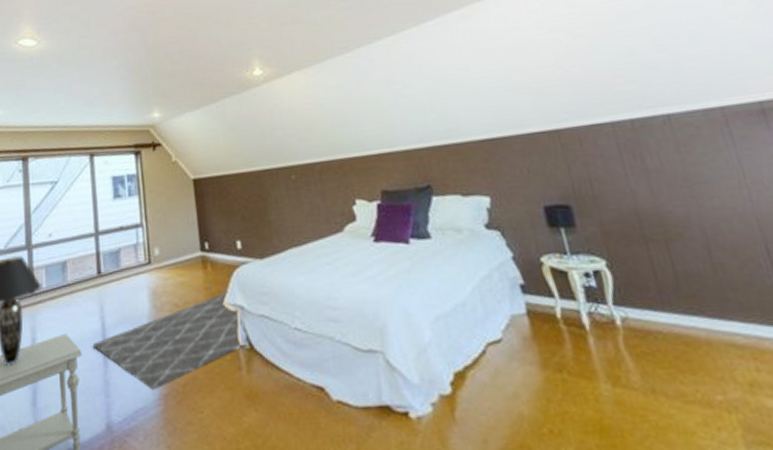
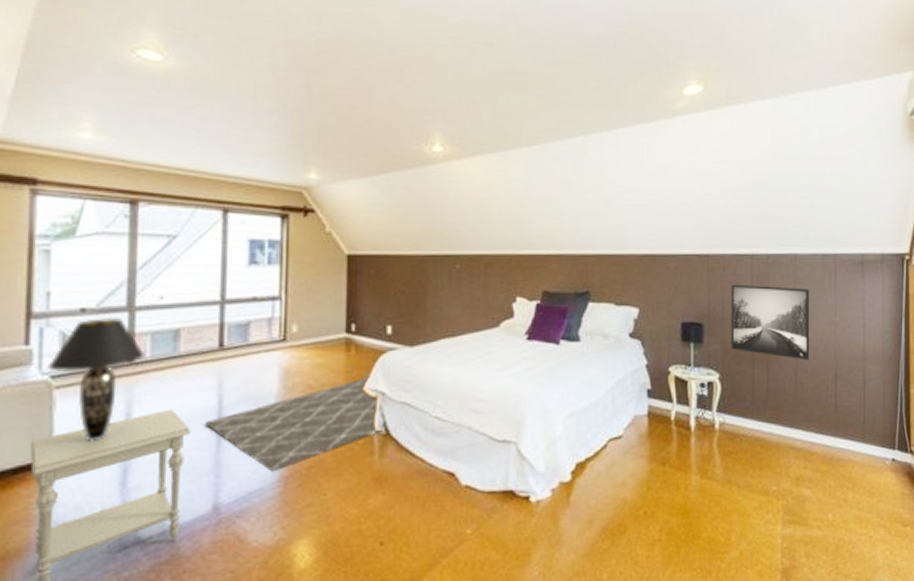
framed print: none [595,151,724,235] -> present [731,284,810,360]

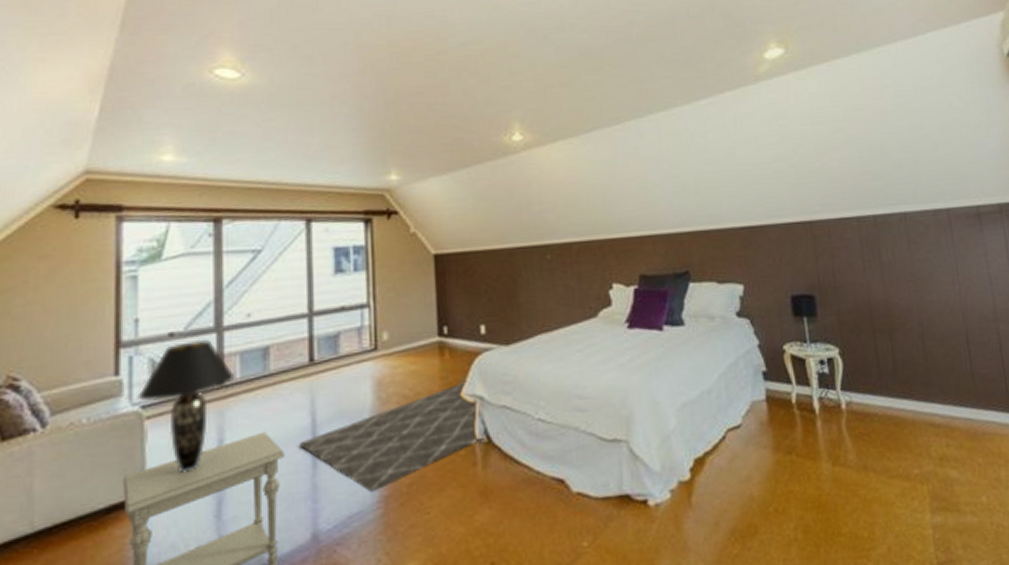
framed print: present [731,284,810,360] -> none [840,248,936,326]

